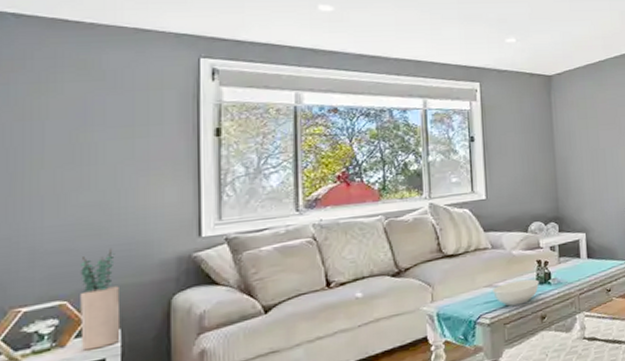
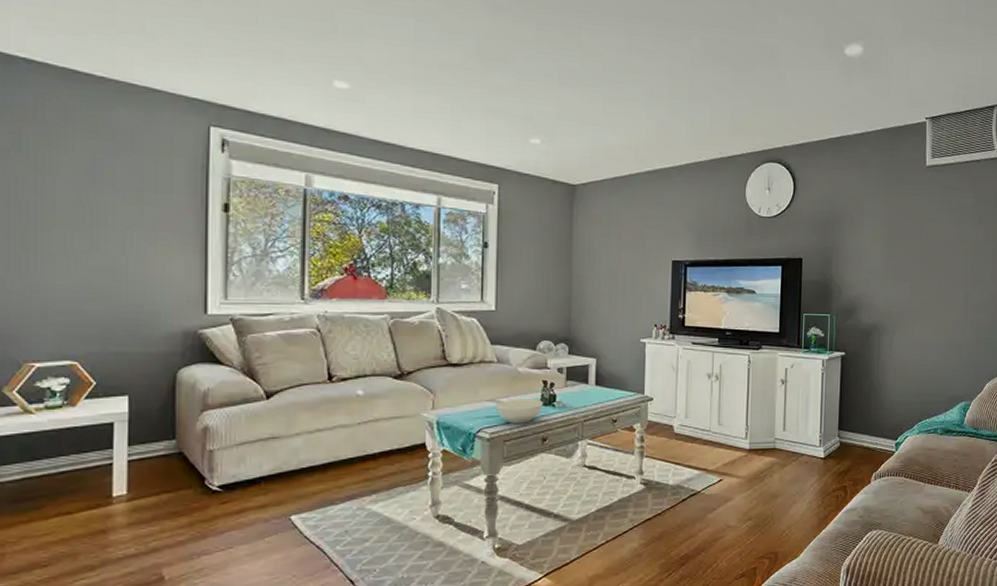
vase: present [80,248,121,351] -> none [90,314,128,412]

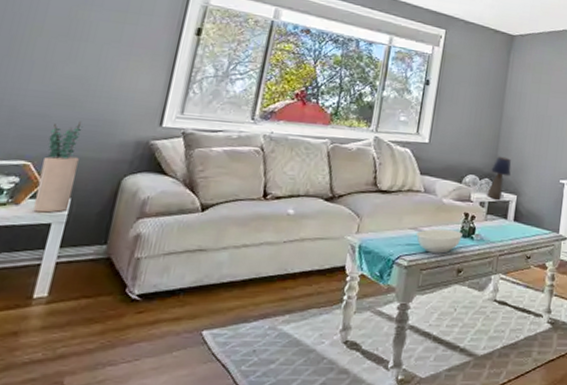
vase: none [90,314,128,412] -> present [33,120,83,213]
table lamp: none [564,319,587,364] -> present [486,156,512,200]

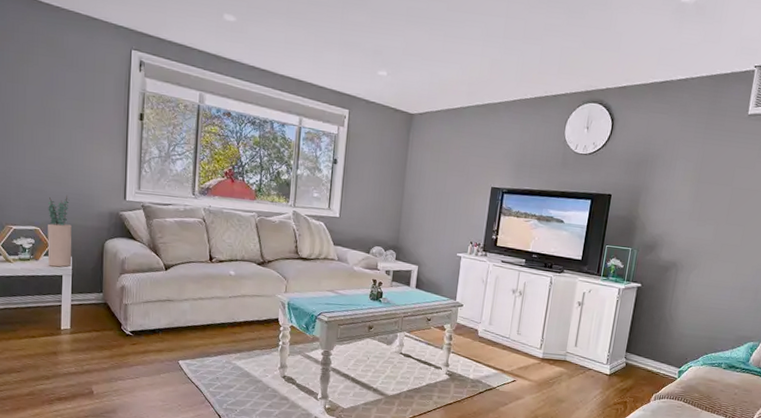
bowl: present [416,228,463,254] -> none [333,291,372,313]
table lamp: present [486,156,512,200] -> none [391,230,413,269]

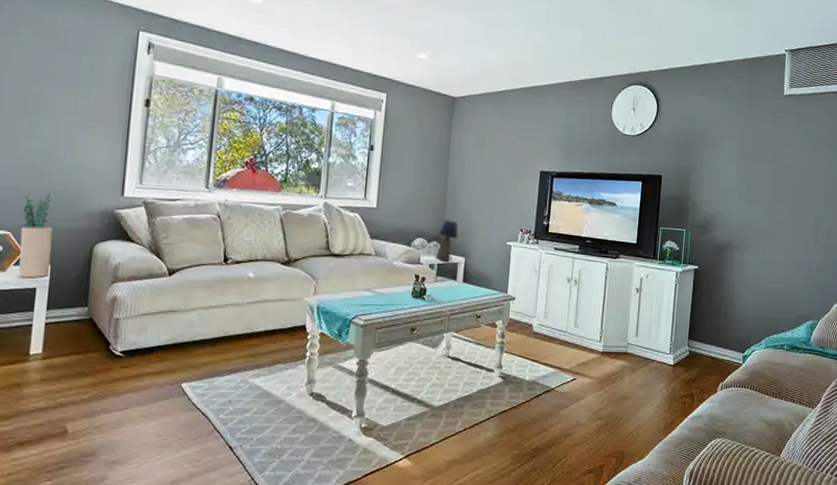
table lamp: none [391,230,413,269] -> present [435,219,459,262]

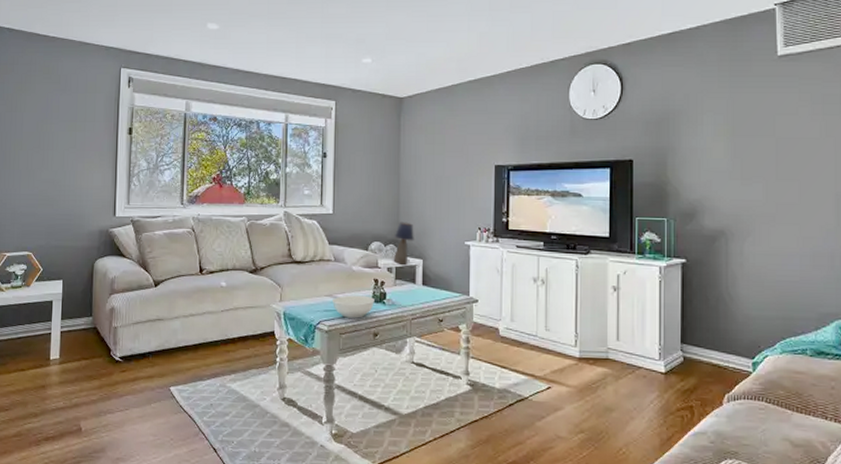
vase: present [18,192,53,279] -> none [39,216,63,292]
bowl: none [370,290,414,313] -> present [332,295,374,319]

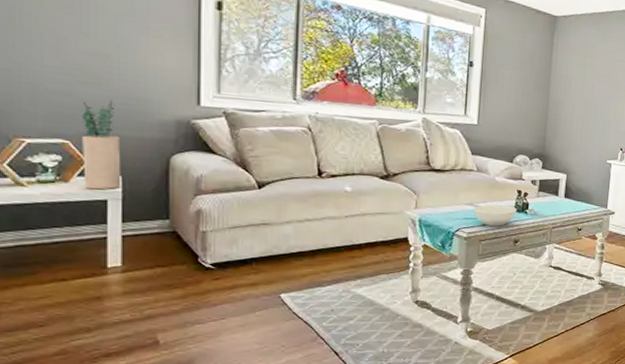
vase: none [39,216,63,292] -> present [82,99,122,190]
table lamp: present [393,222,414,264] -> none [537,137,560,178]

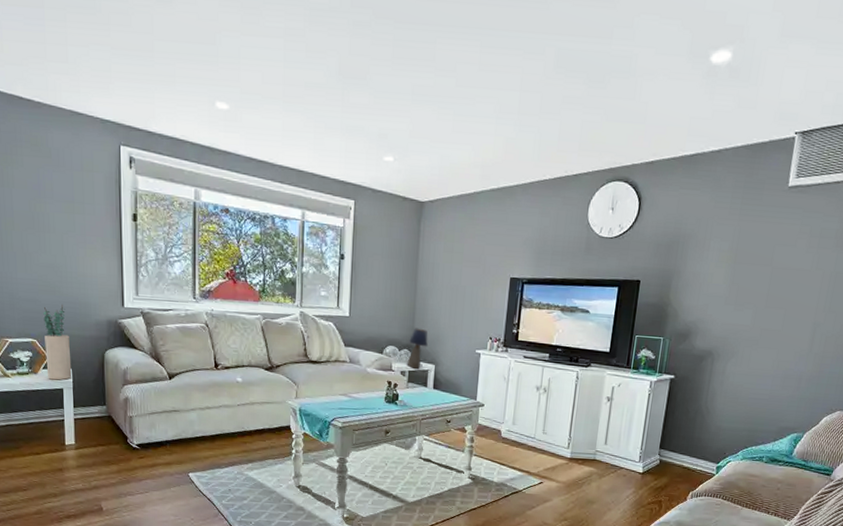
bowl: present [473,204,517,227] -> none [347,395,387,417]
table lamp: none [537,137,560,178] -> present [406,328,428,369]

